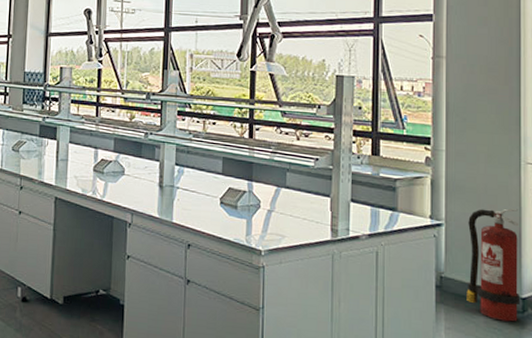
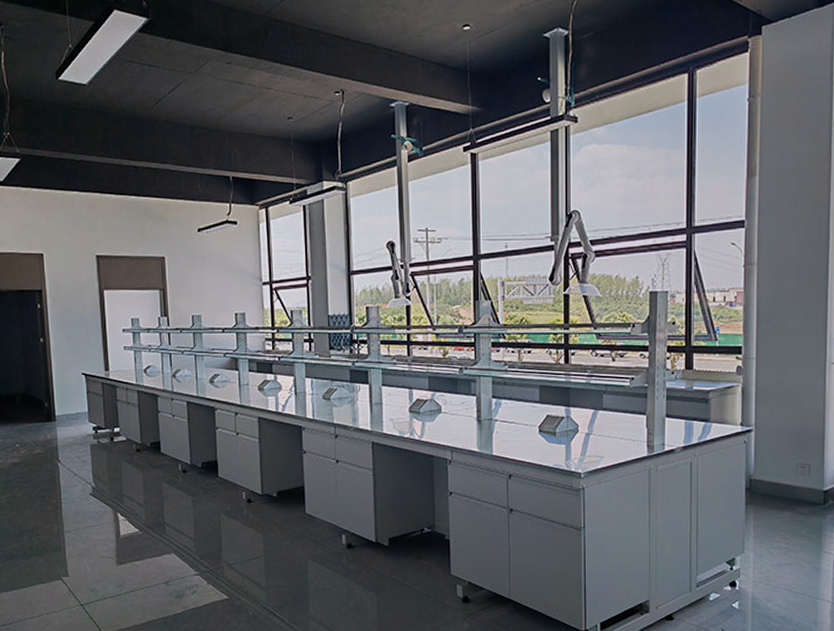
fire extinguisher: present [466,208,521,322] -> none [773,408,822,514]

